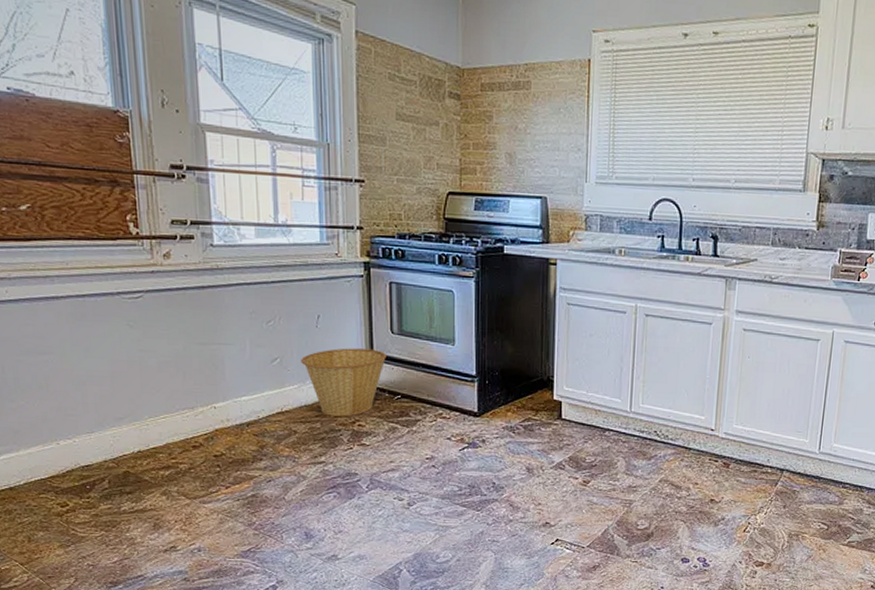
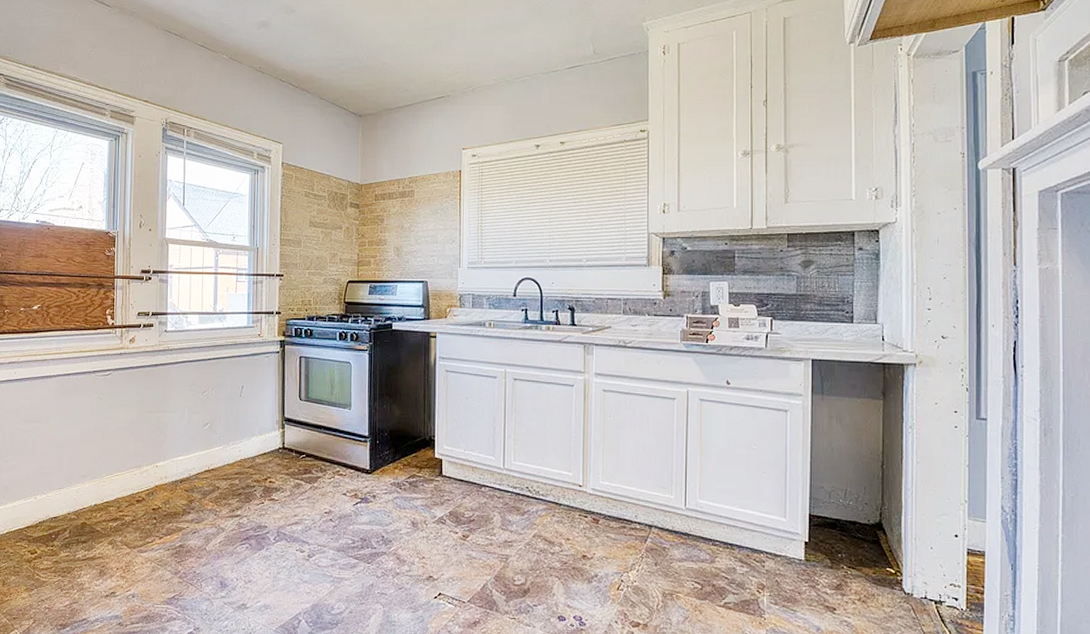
basket: present [301,348,386,416] -> none [227,413,295,474]

